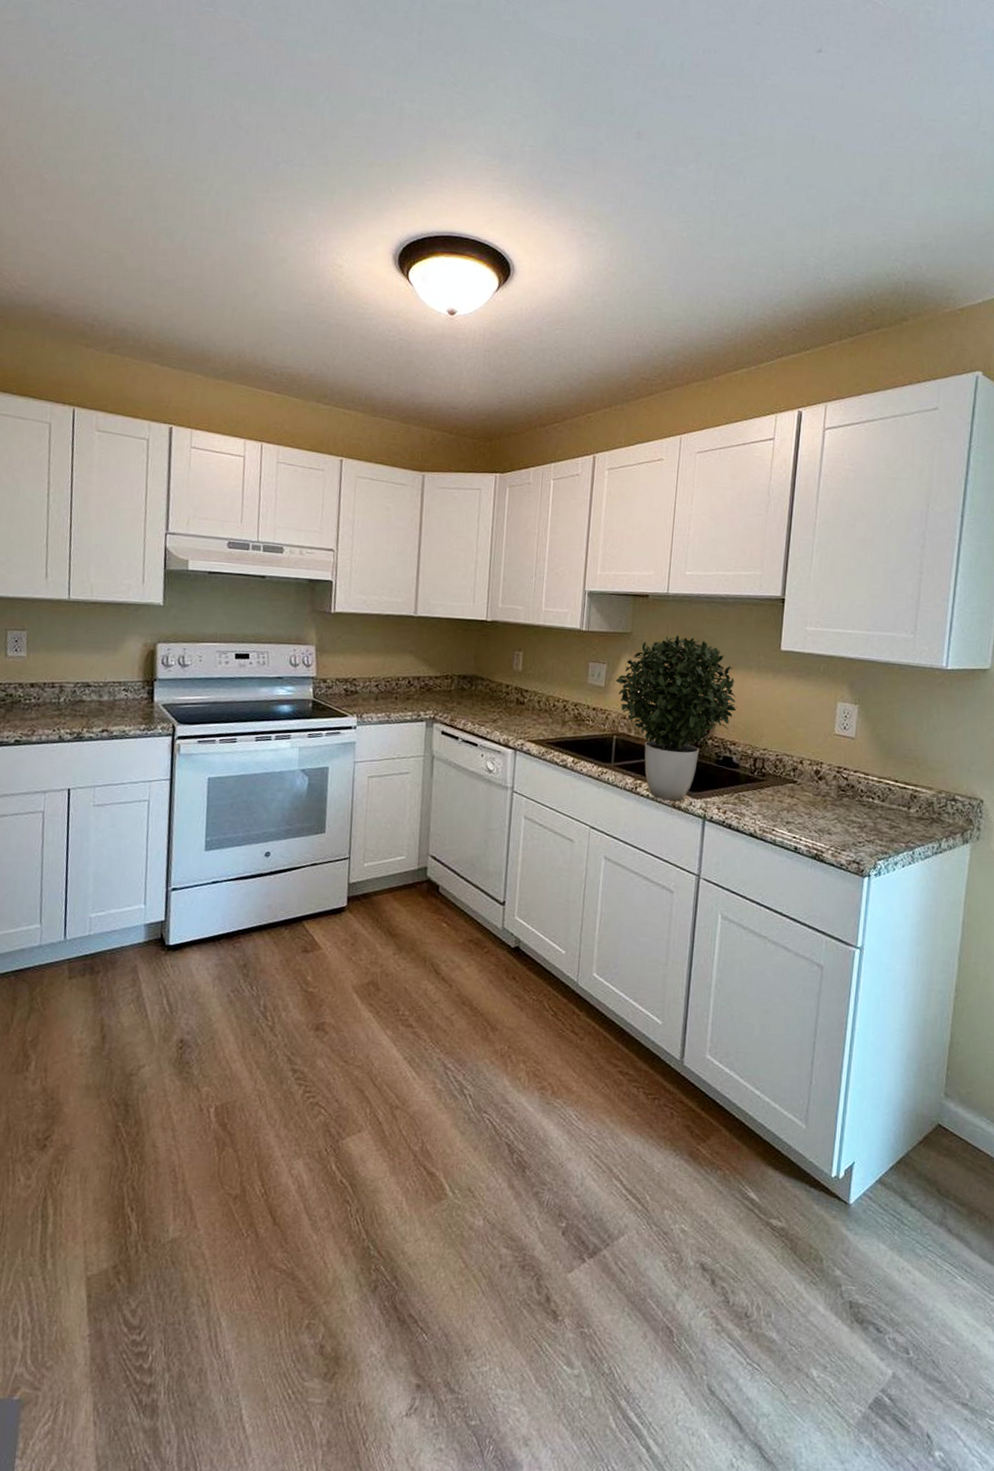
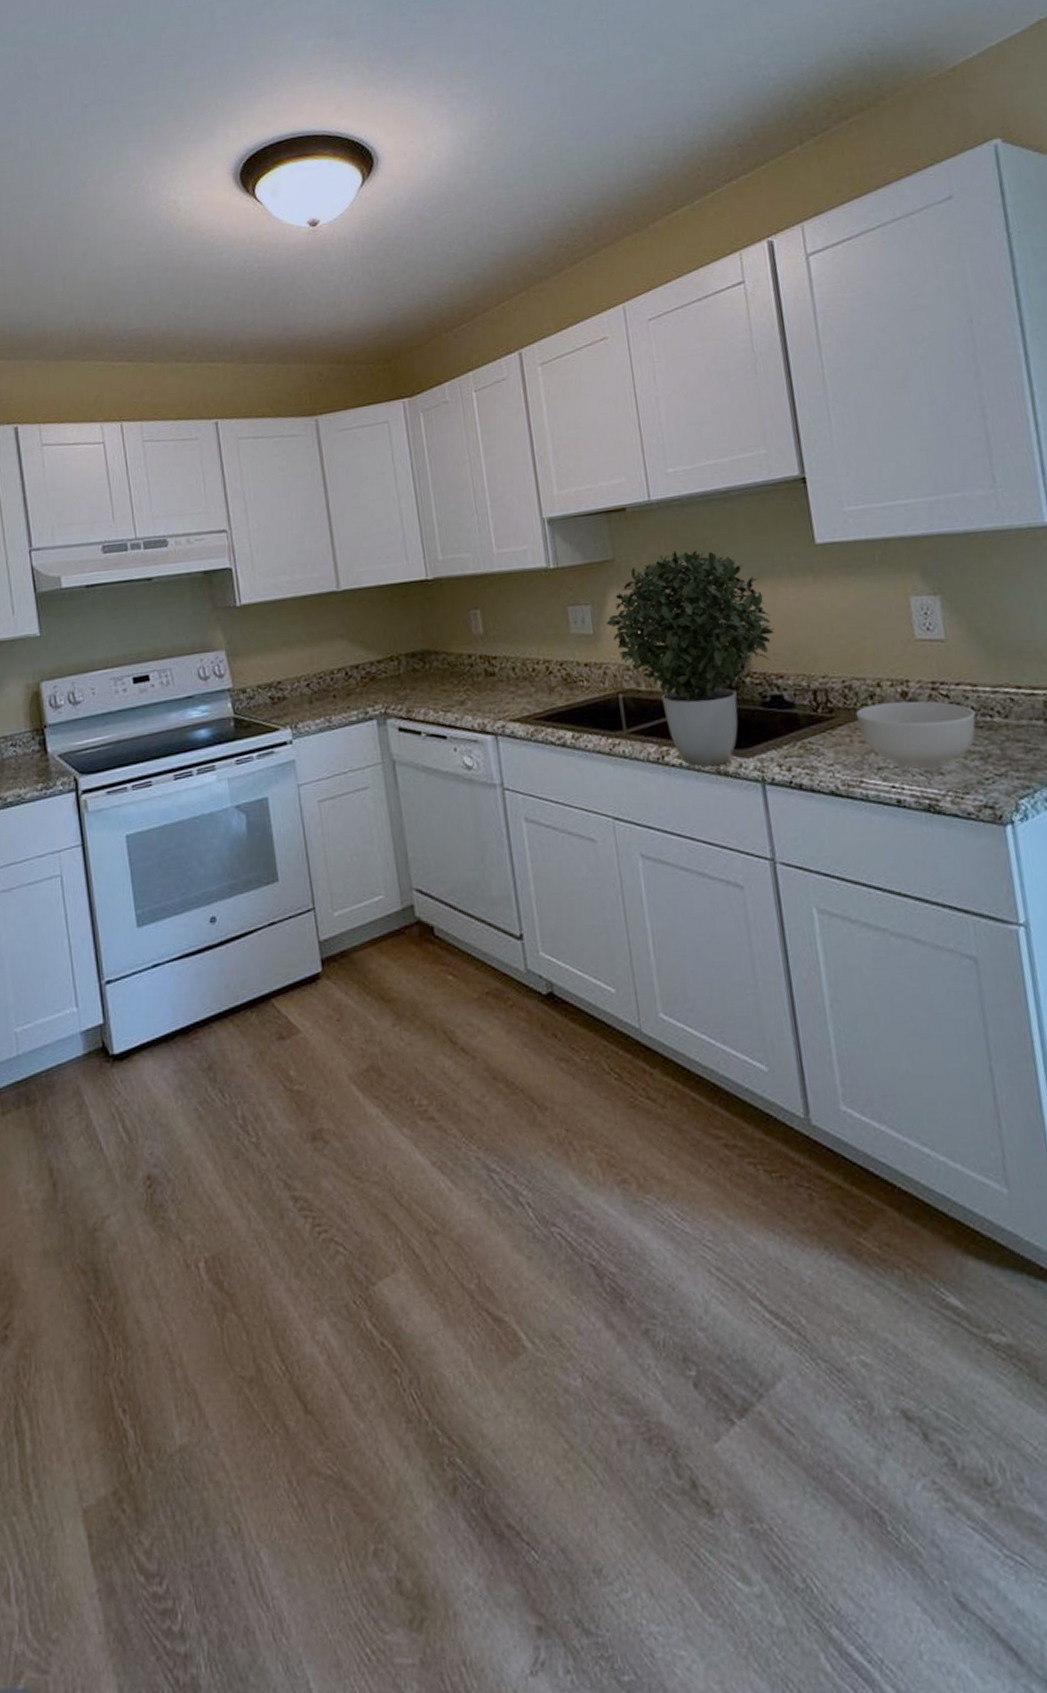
bowl: none [780,775,864,830] -> present [855,700,977,770]

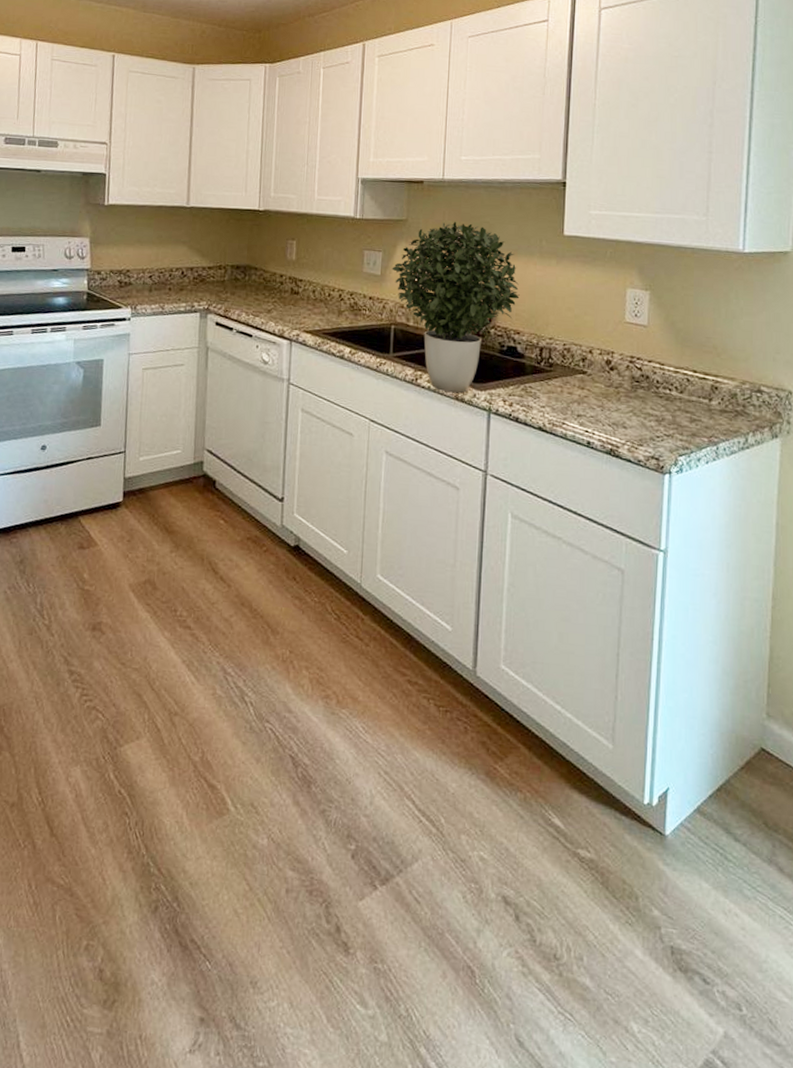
bowl: present [855,700,977,770] -> none [569,366,660,423]

